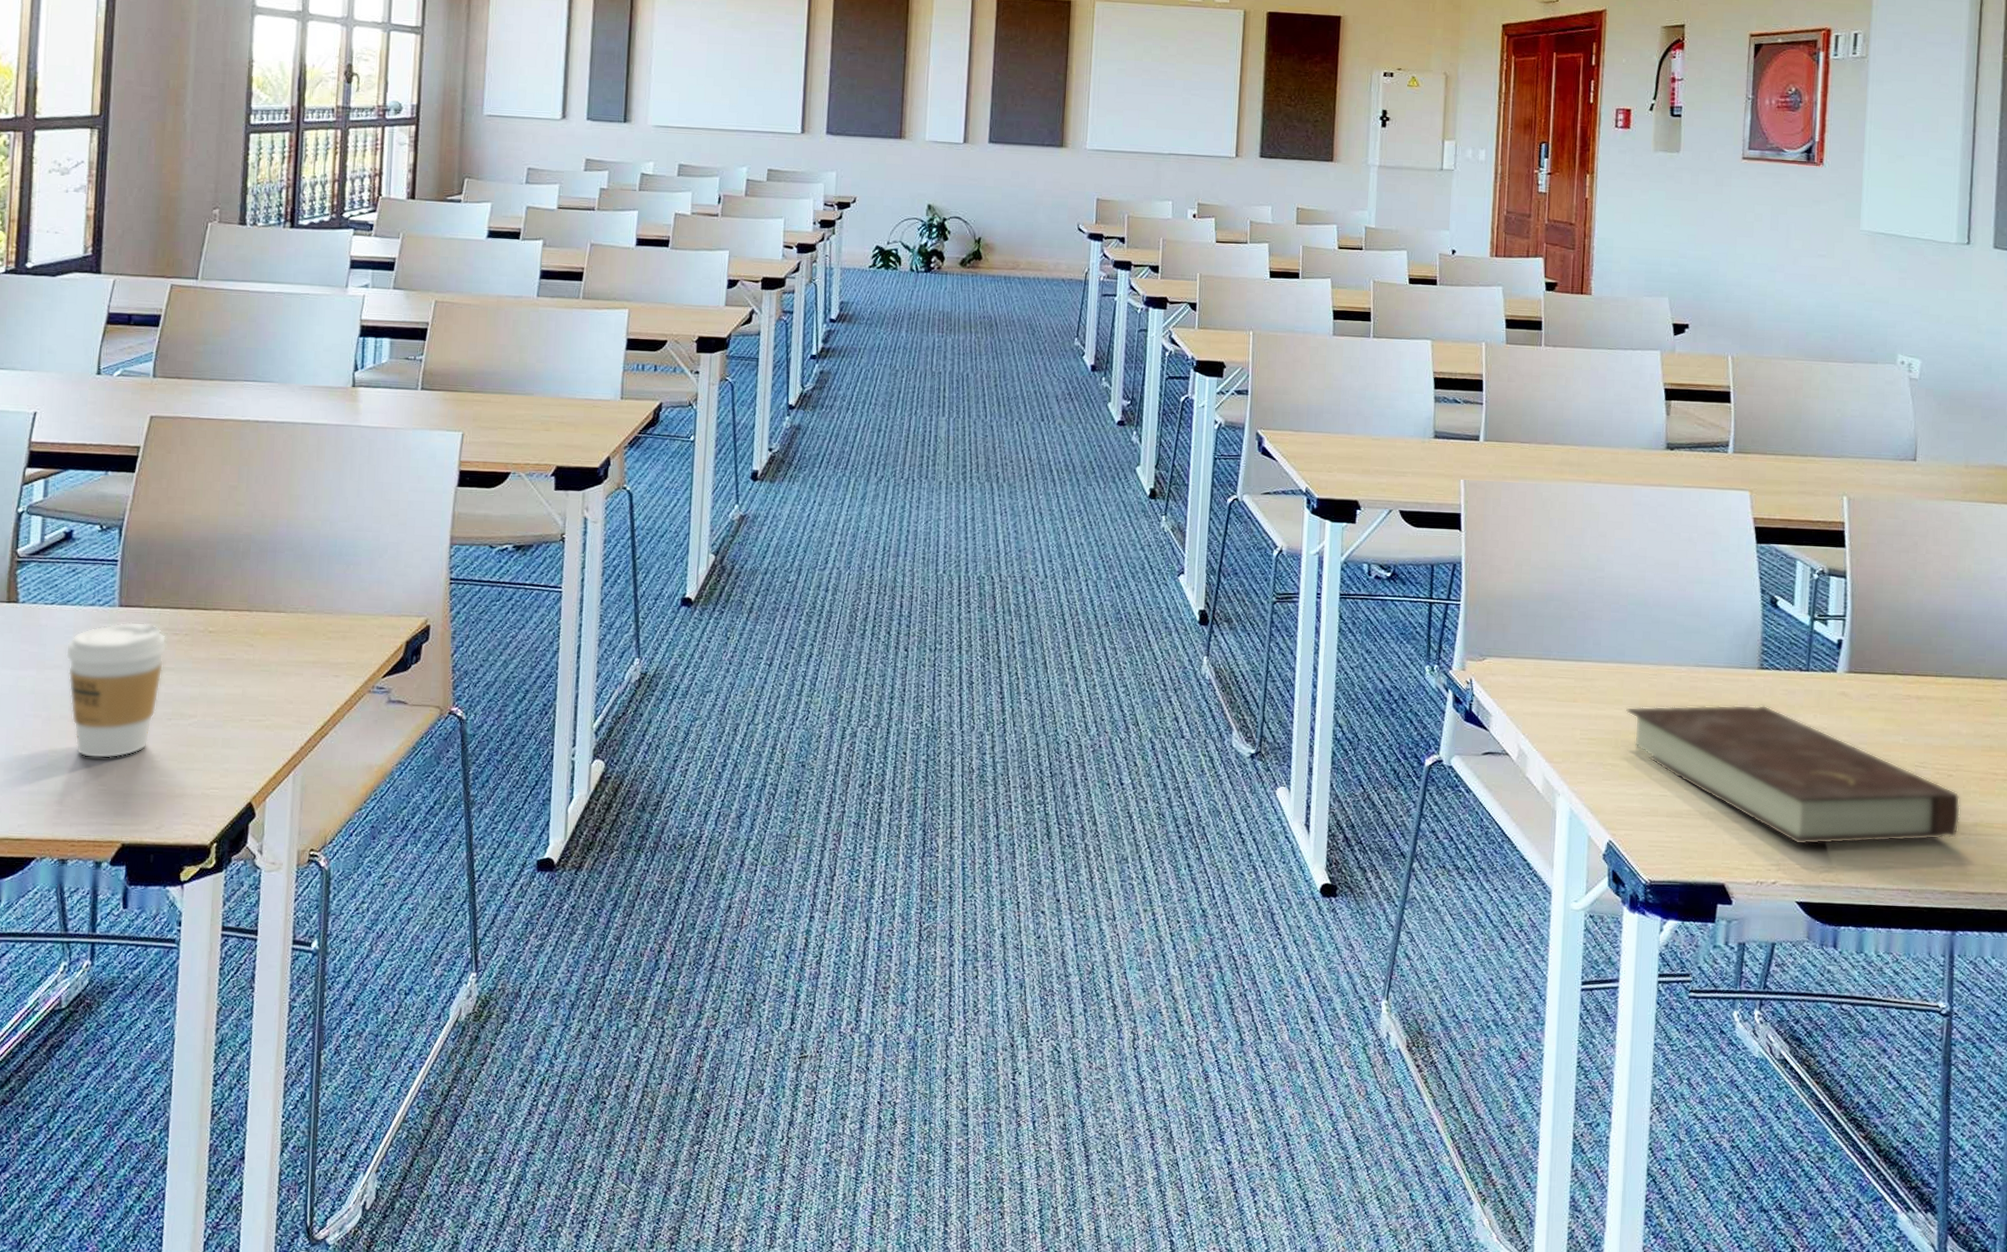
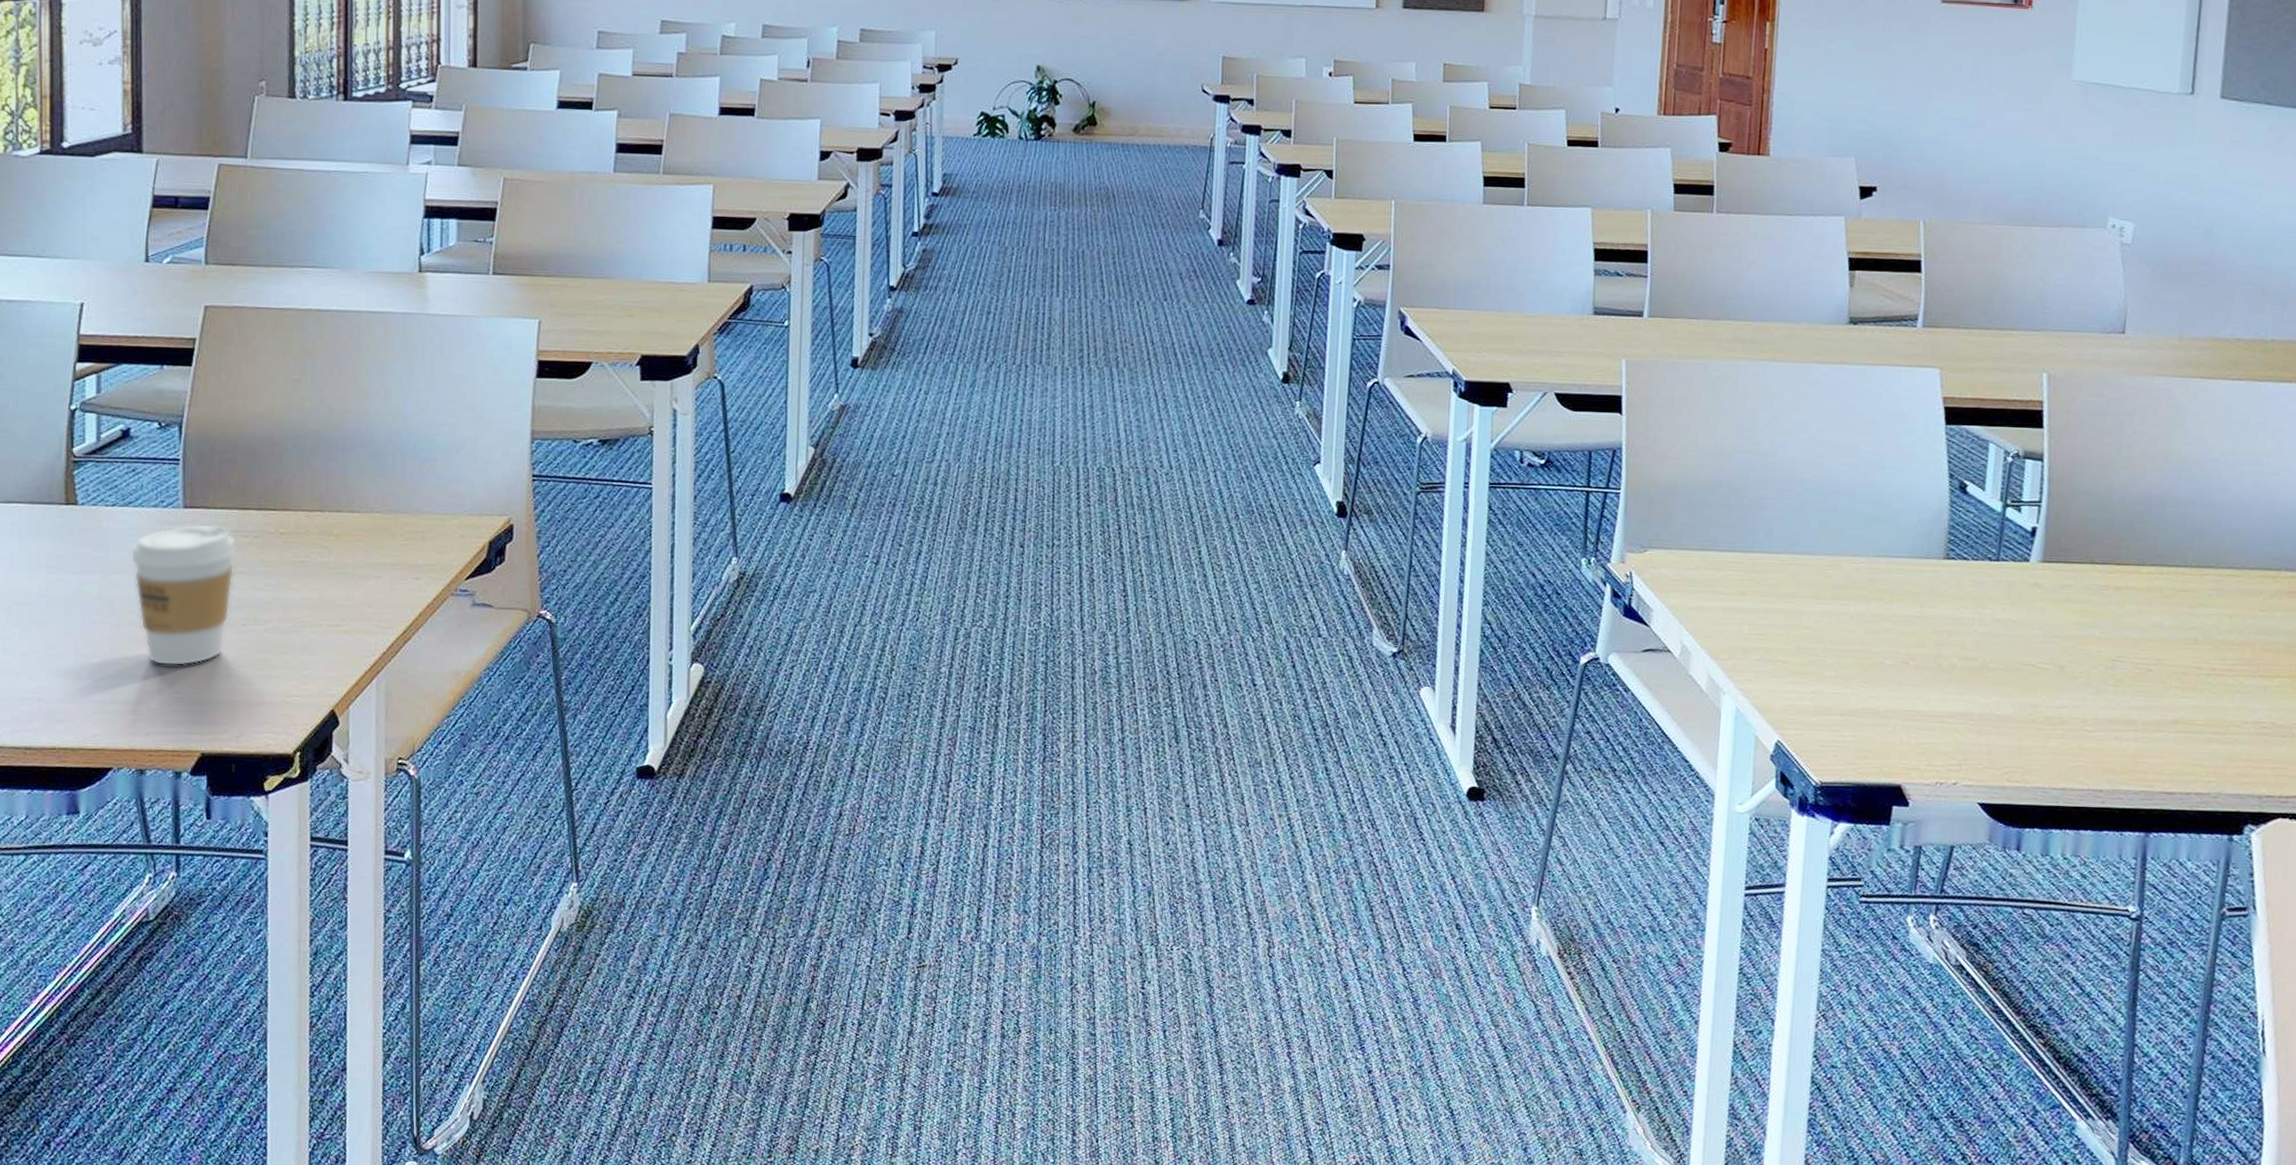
book: present [1626,704,1961,845] -> none [1799,597,2160,744]

